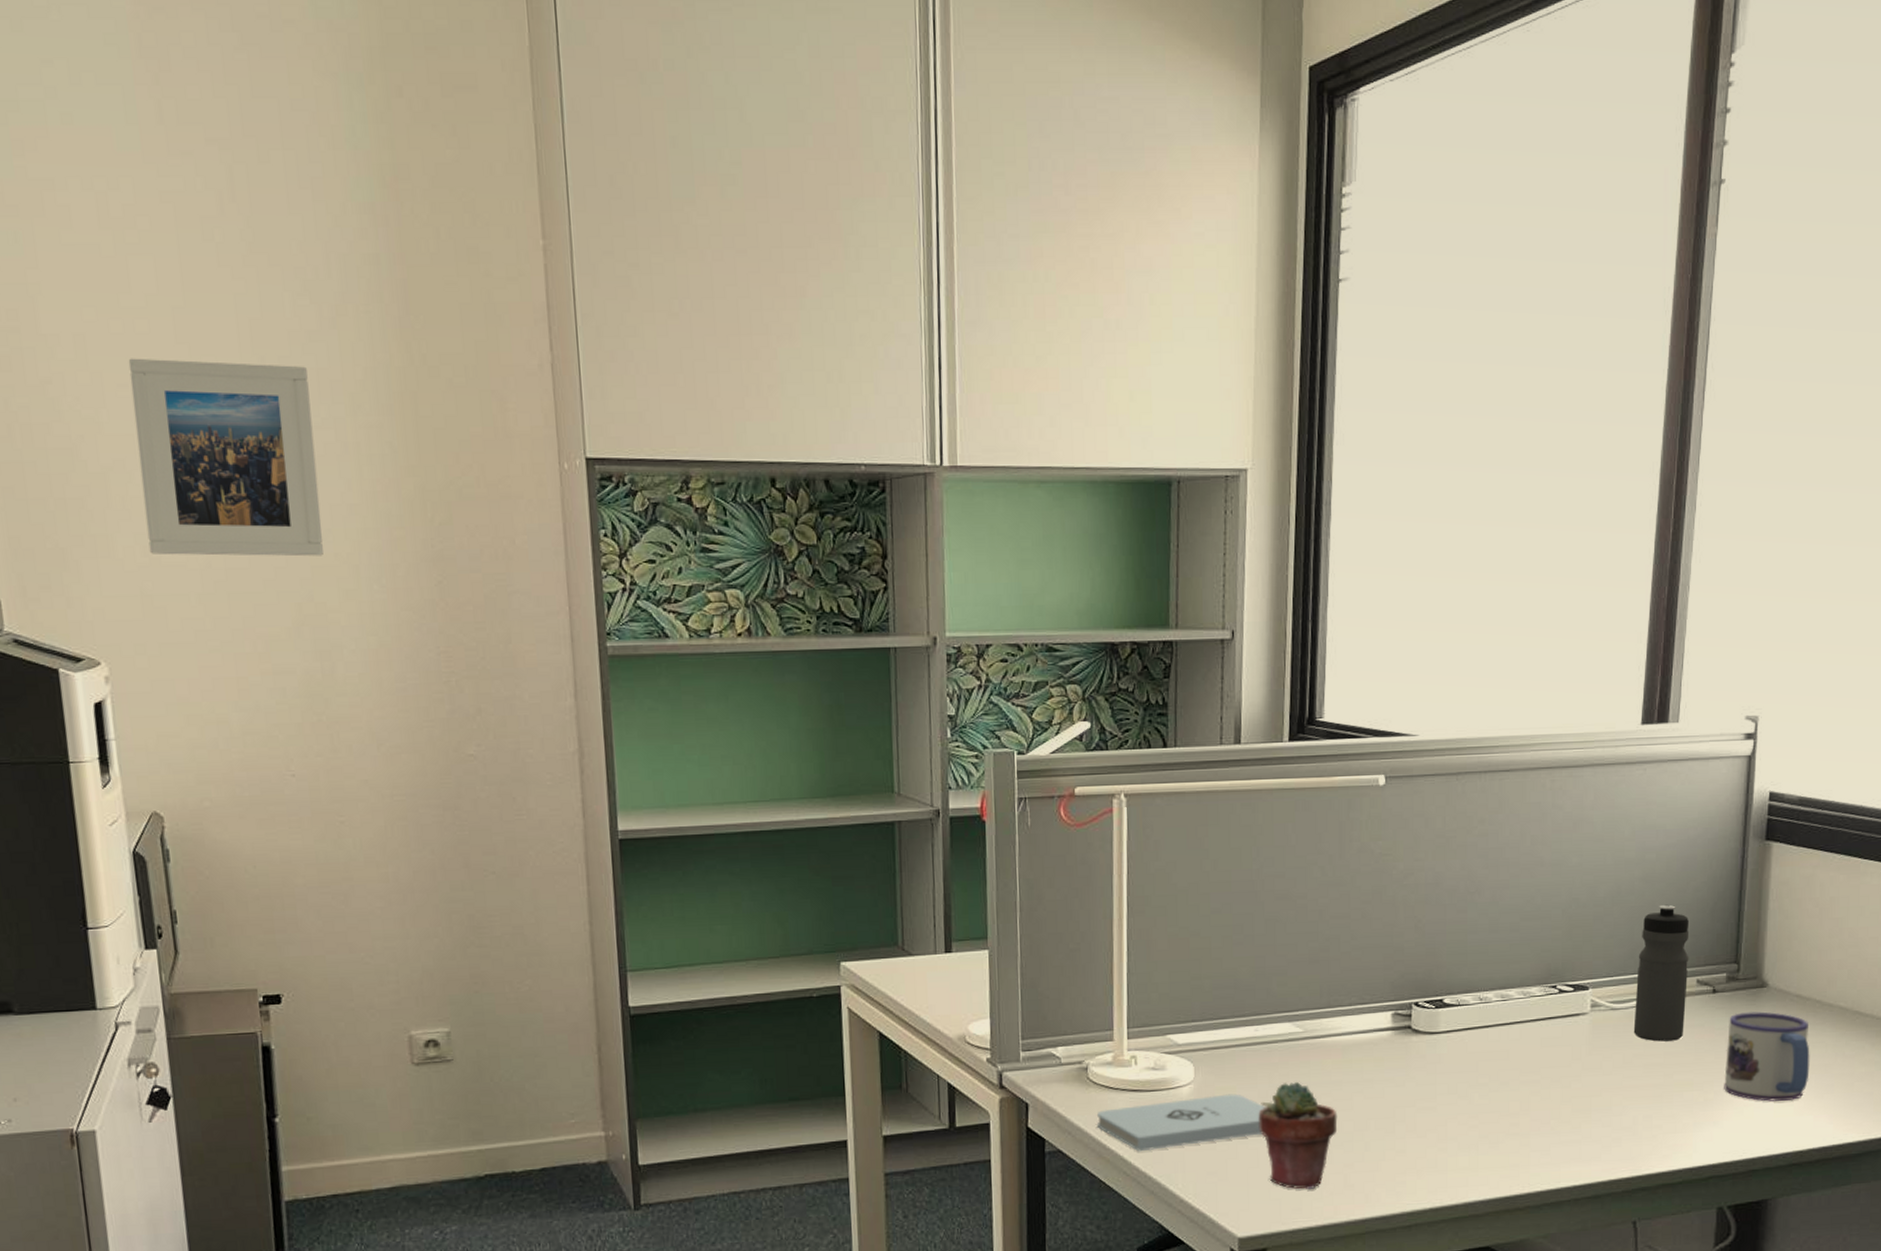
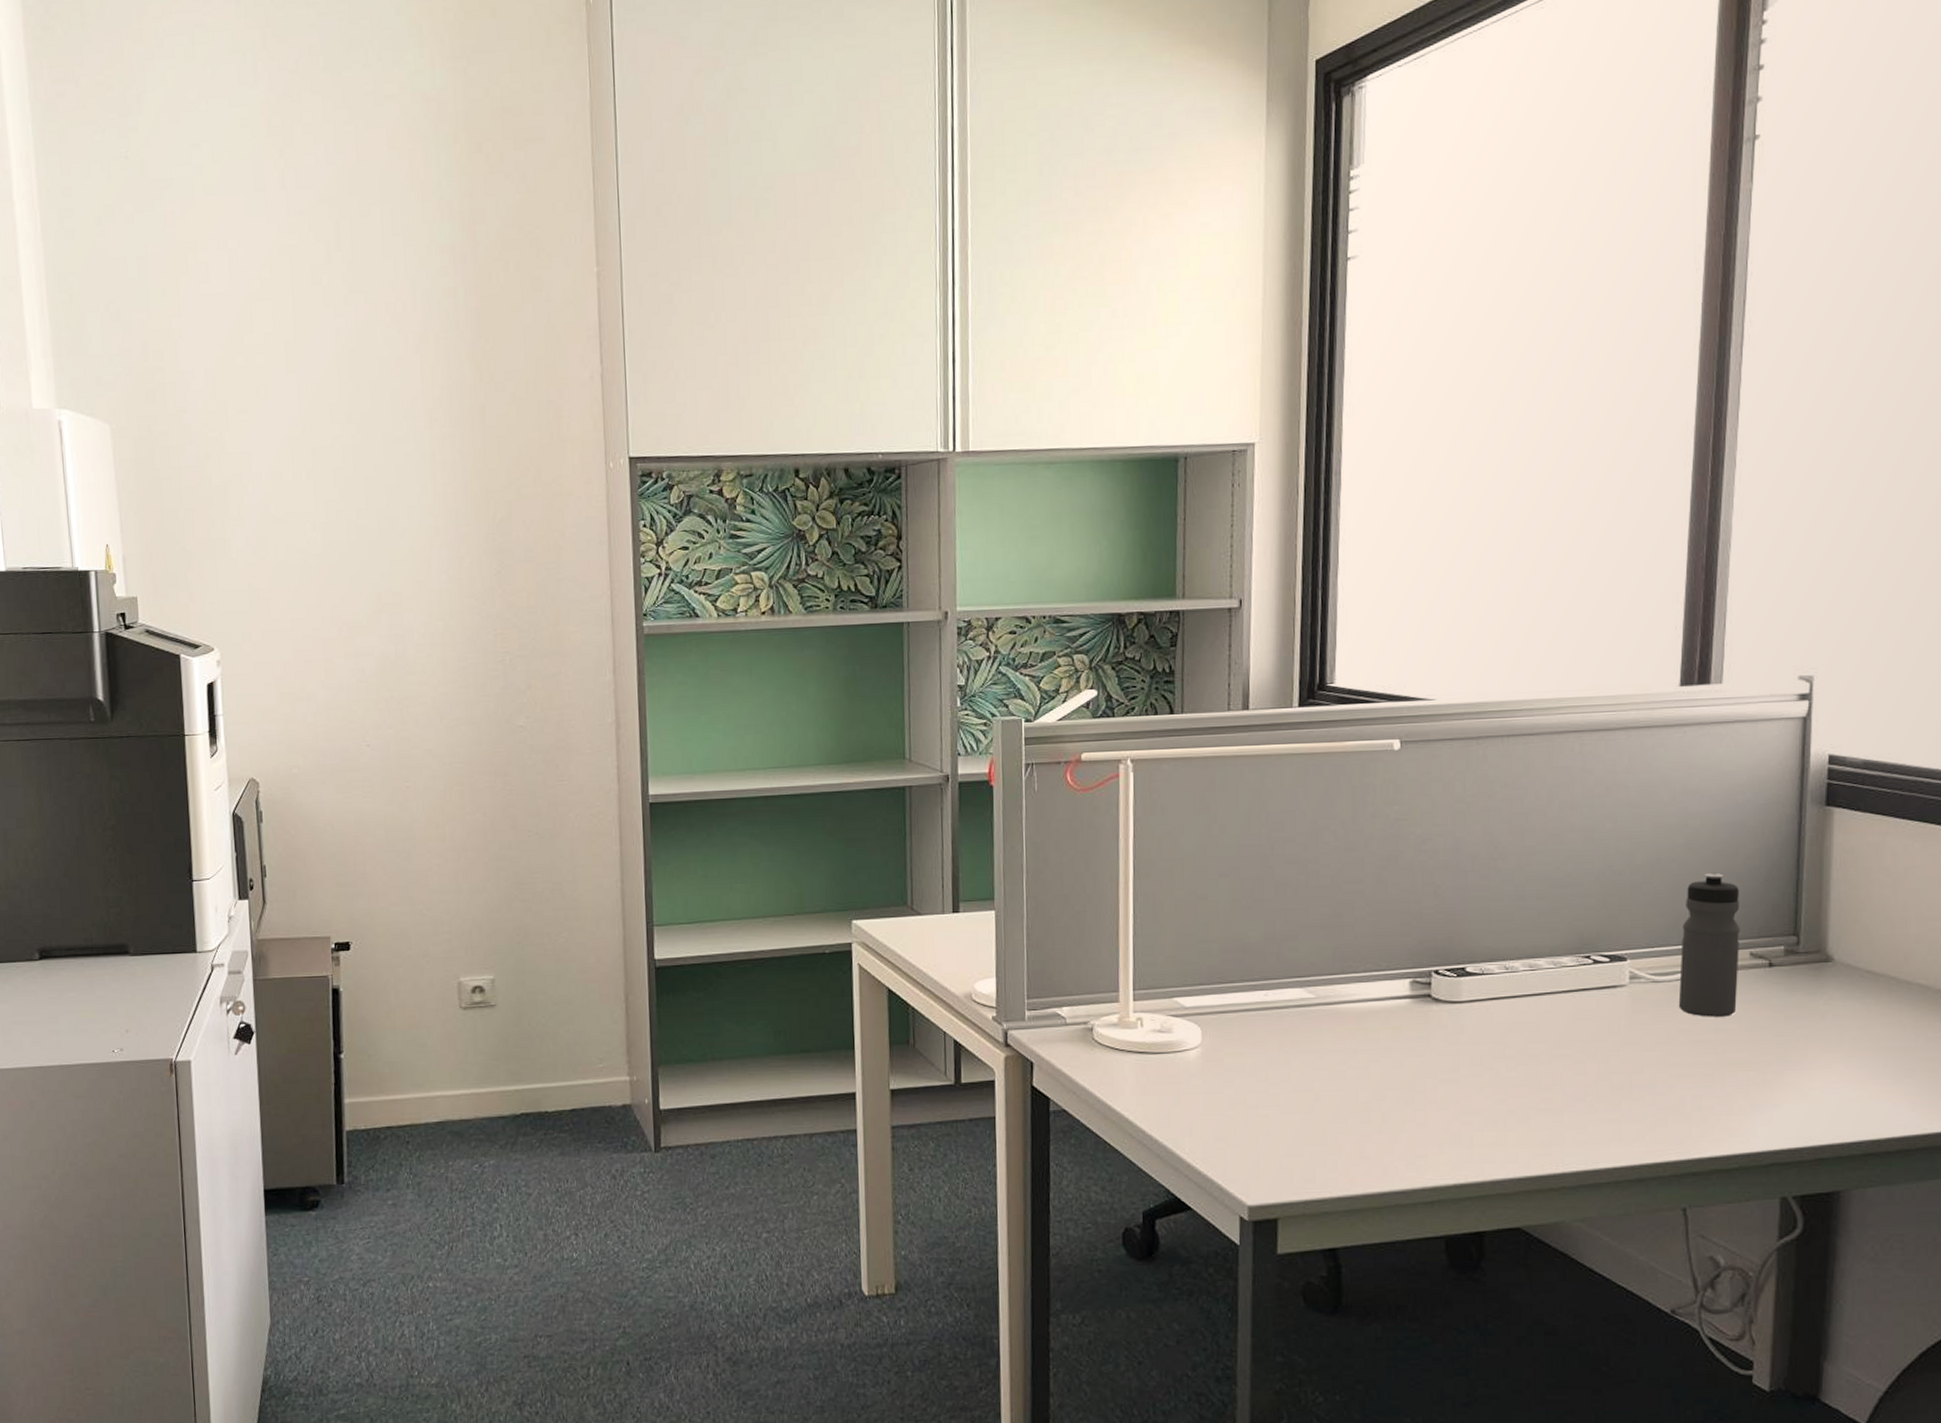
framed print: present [128,358,323,557] -> none [248,387,401,555]
notepad: present [1096,1094,1266,1152] -> none [1102,1059,1277,1114]
potted succulent: present [1258,1081,1338,1190] -> none [1268,1048,1353,1160]
mug: present [1724,1011,1810,1101] -> none [1785,988,1886,1085]

